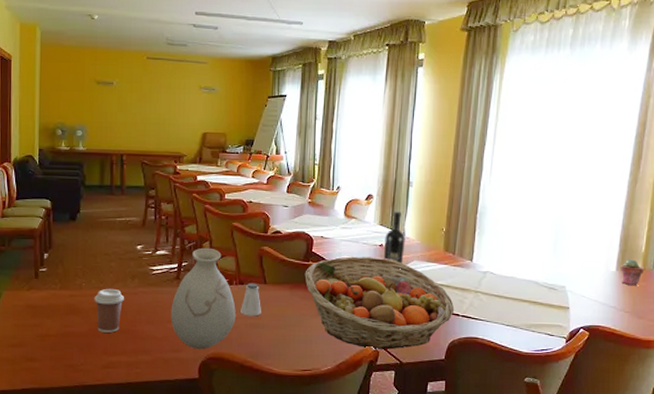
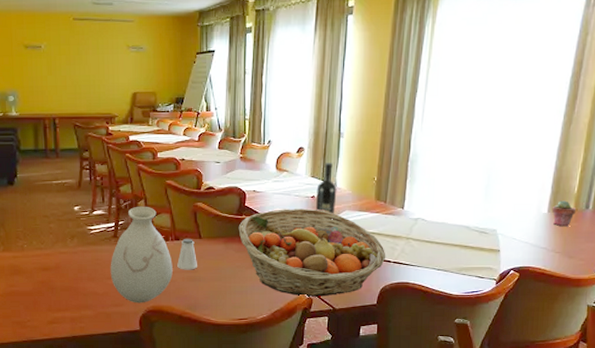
coffee cup: present [94,288,124,333] -> none [36,248,65,290]

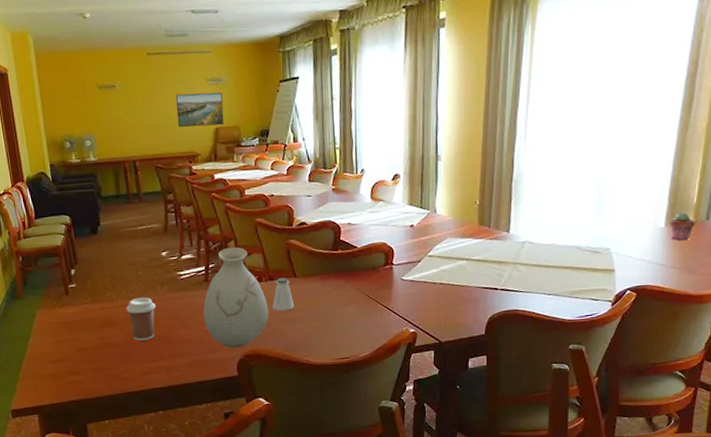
coffee cup: none [36,248,65,290] -> present [126,297,156,341]
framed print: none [97,58,142,90] -> present [175,92,225,128]
fruit basket: present [238,208,386,297] -> none [334,238,493,331]
wine bottle: present [316,163,337,228] -> none [415,188,437,258]

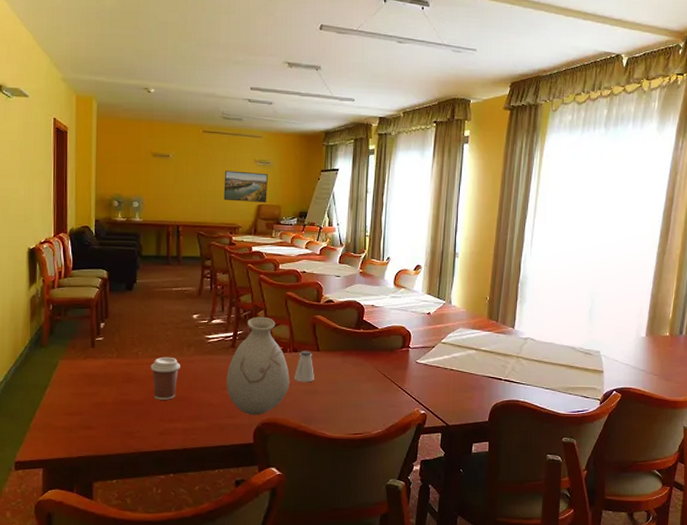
potted succulent: present [669,212,696,241] -> none [649,325,672,351]

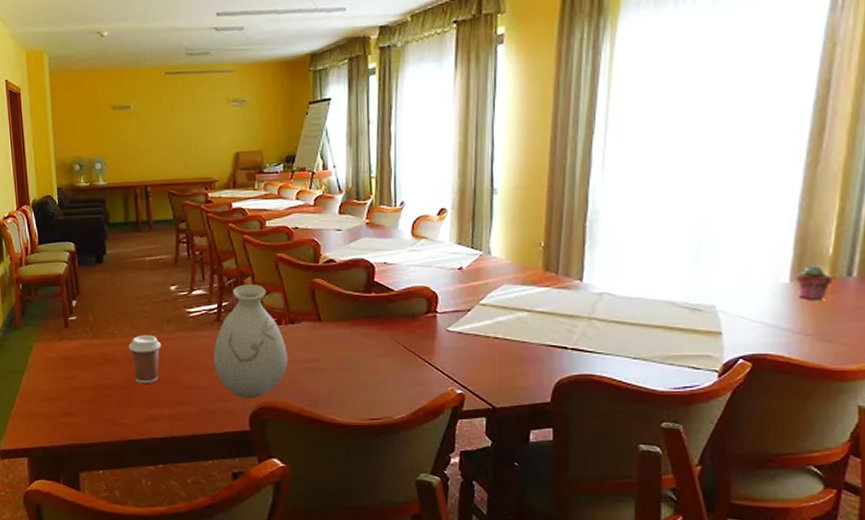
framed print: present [223,170,268,202] -> none [193,114,246,152]
saltshaker: present [294,350,314,383] -> none [293,321,317,359]
potted succulent: none [649,325,672,351] -> present [795,266,833,301]

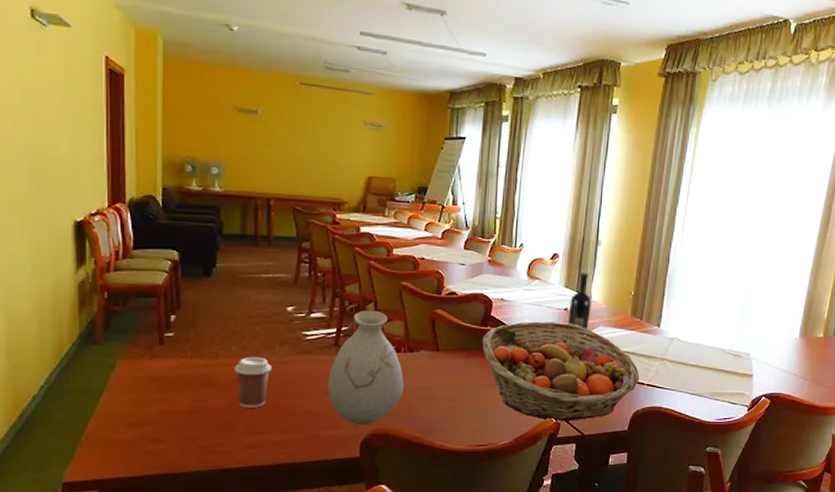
fruit basket: none [366,283,561,392] -> present [482,321,640,421]
wine bottle: none [464,226,492,307] -> present [568,272,592,345]
potted succulent: present [795,266,833,301] -> none [803,326,826,353]

